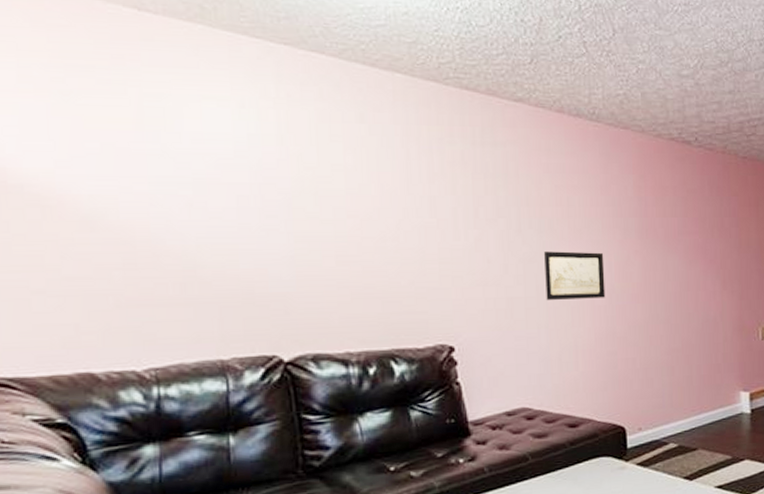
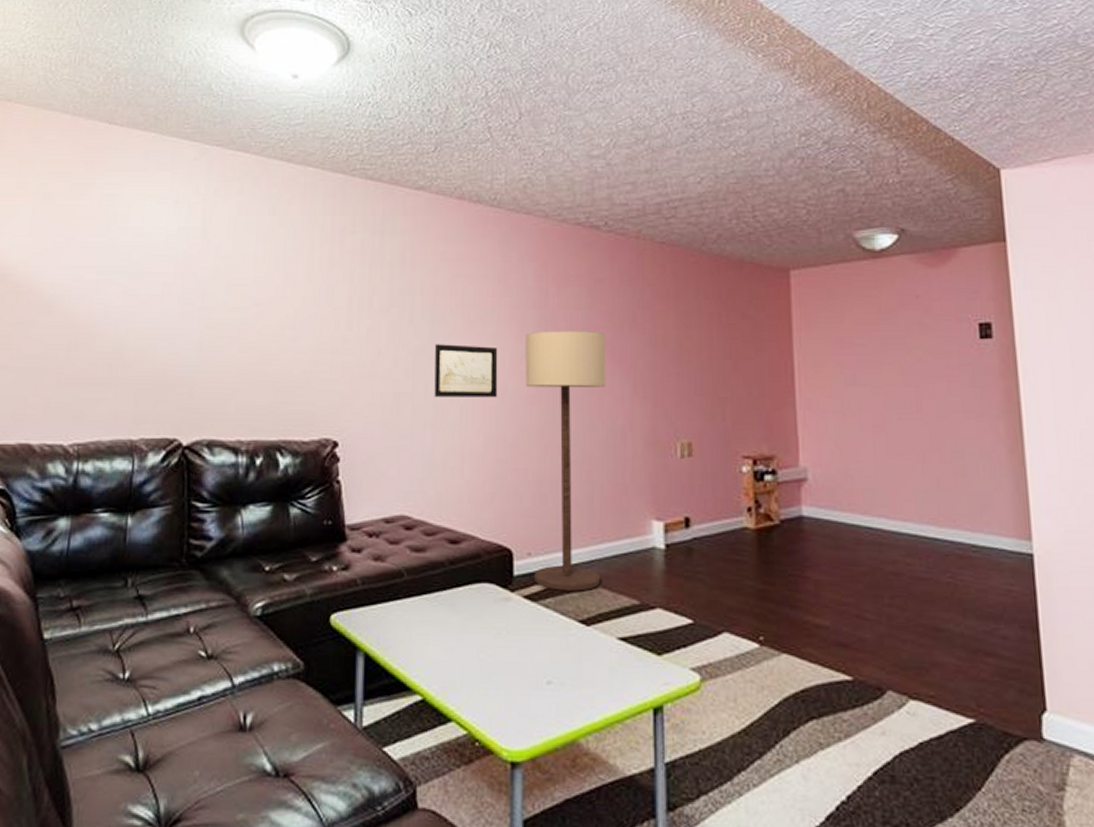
floor lamp: none [628,236,701,456] -> present [525,331,606,592]

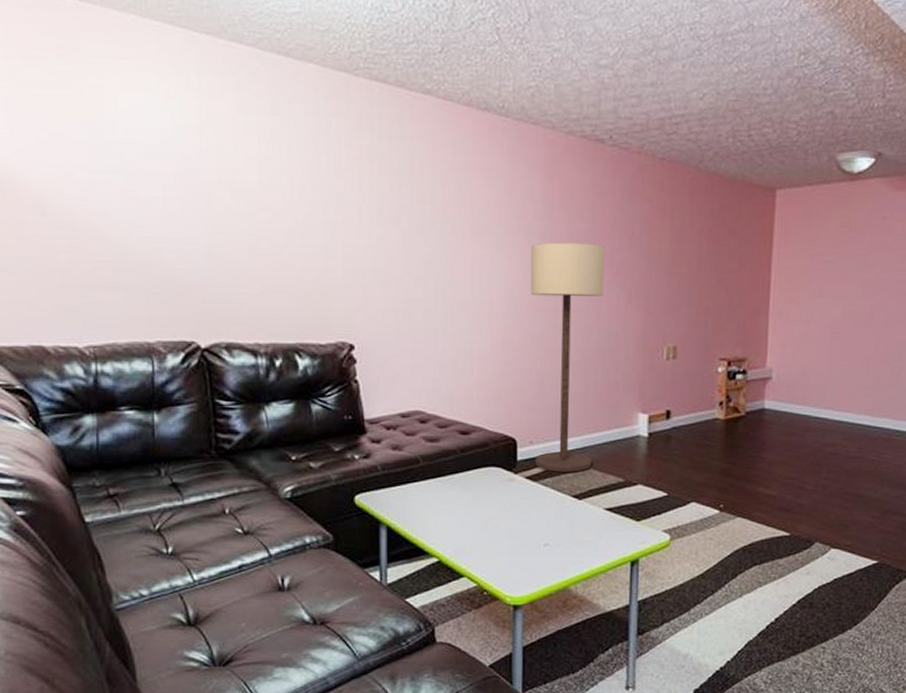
wall art: present [434,344,498,398] -> none [445,253,505,305]

